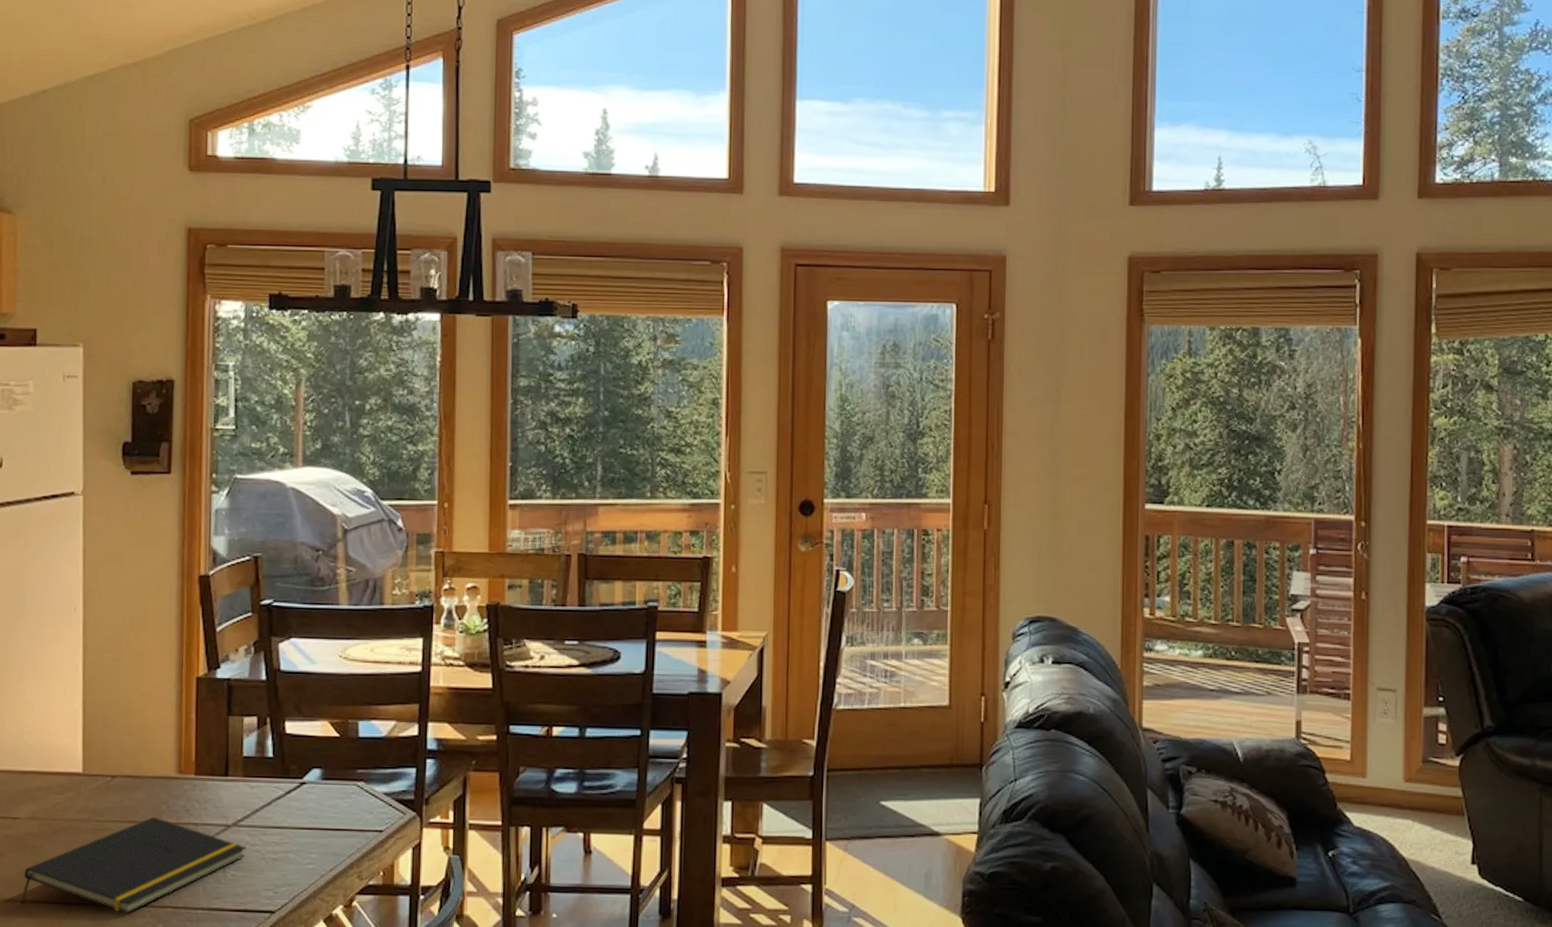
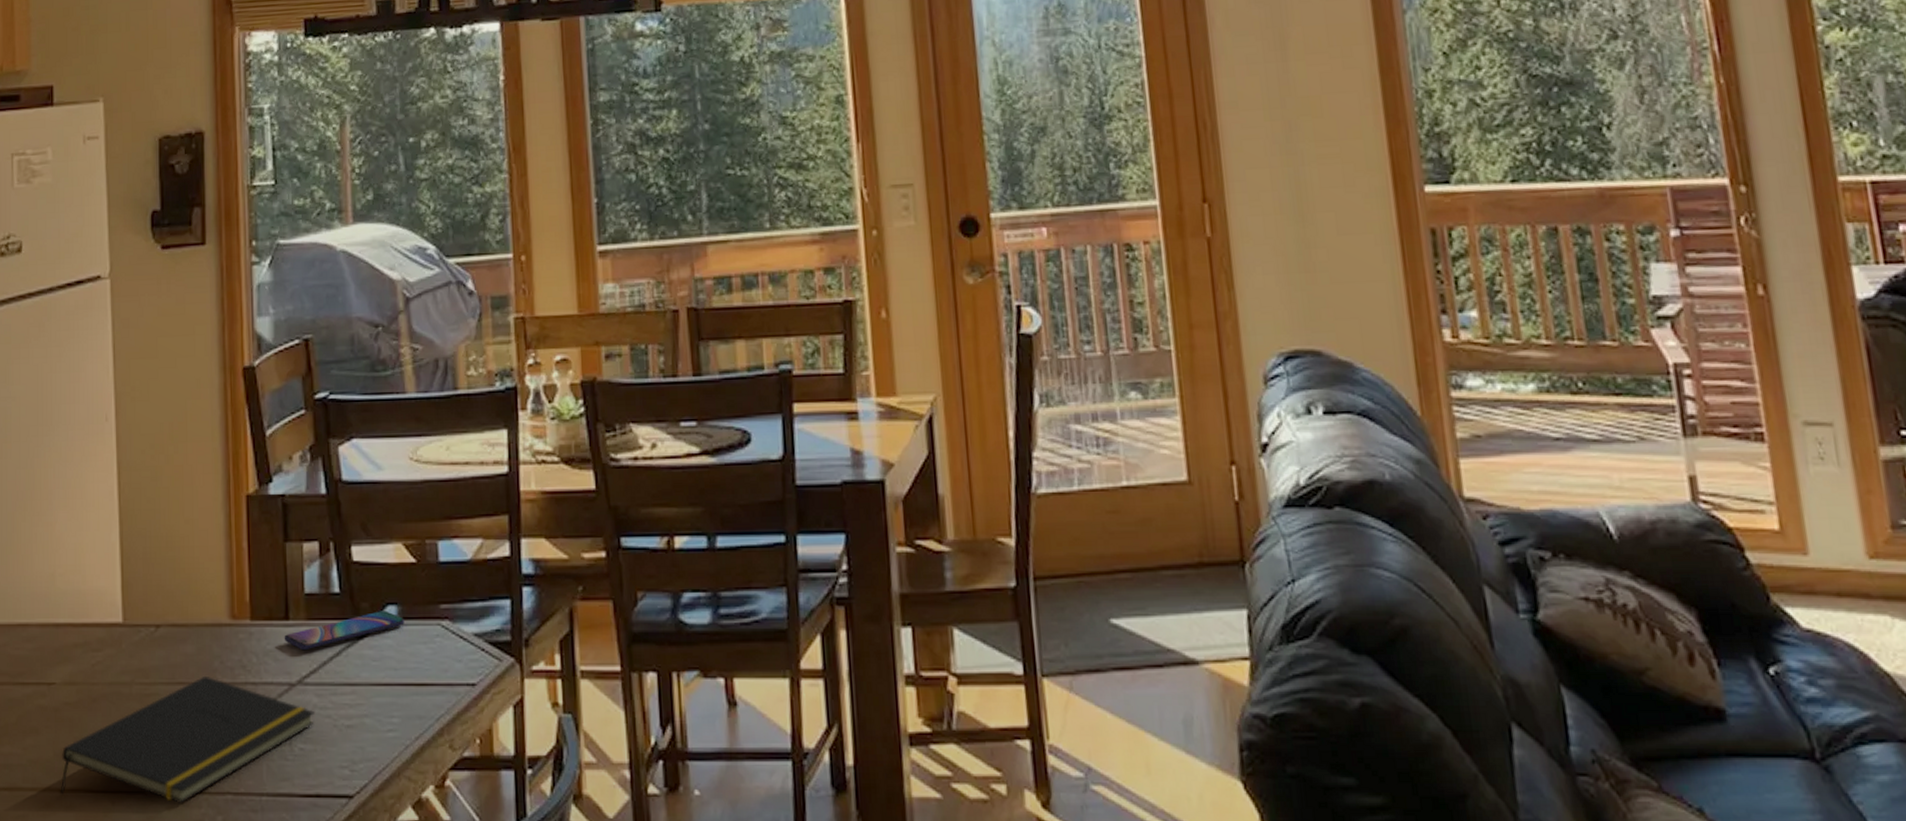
smartphone: none [223,772,326,801] -> present [284,611,404,651]

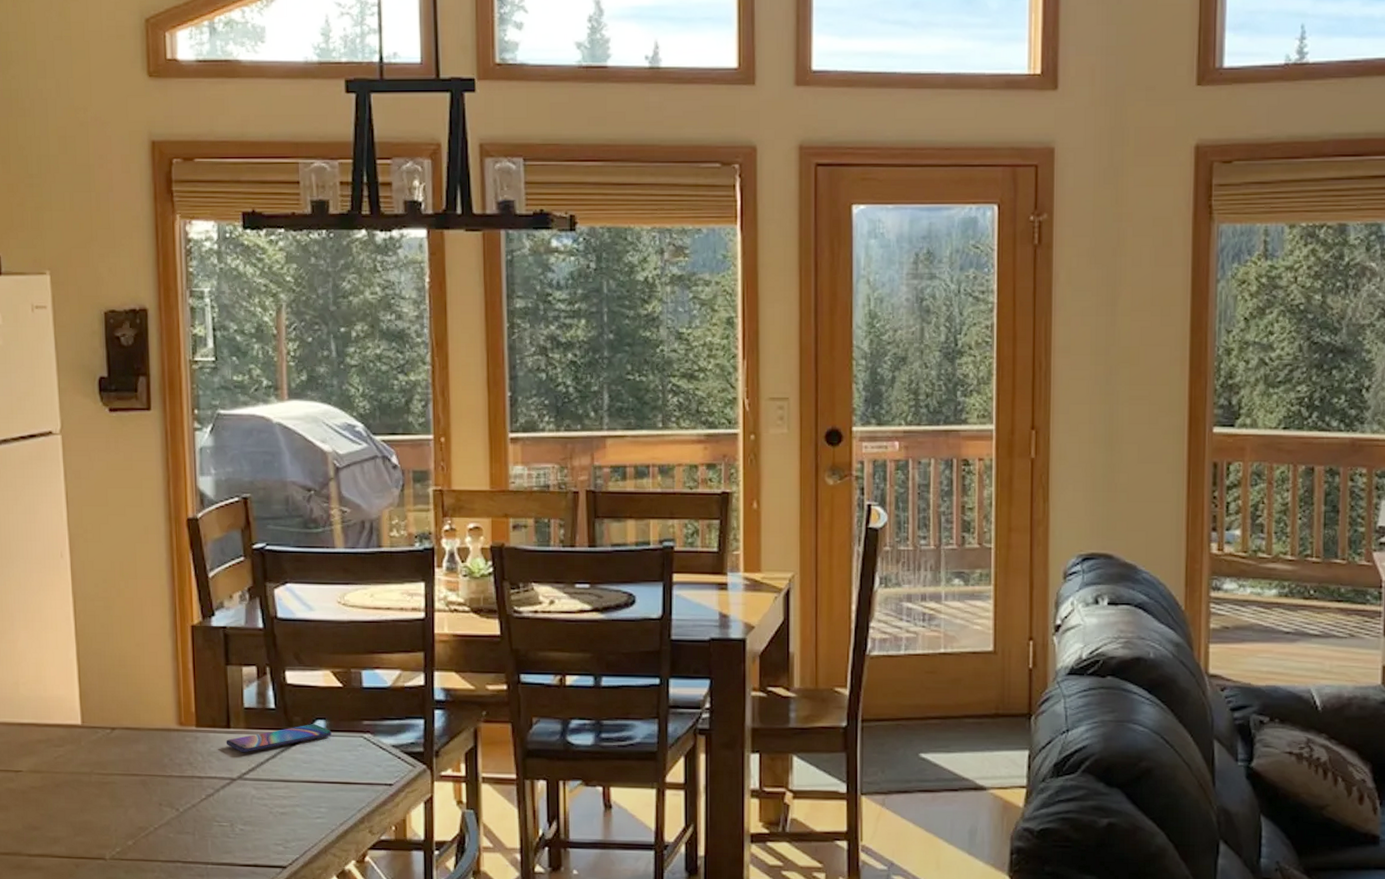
notepad: present [60,675,315,805] -> none [29,769,254,869]

